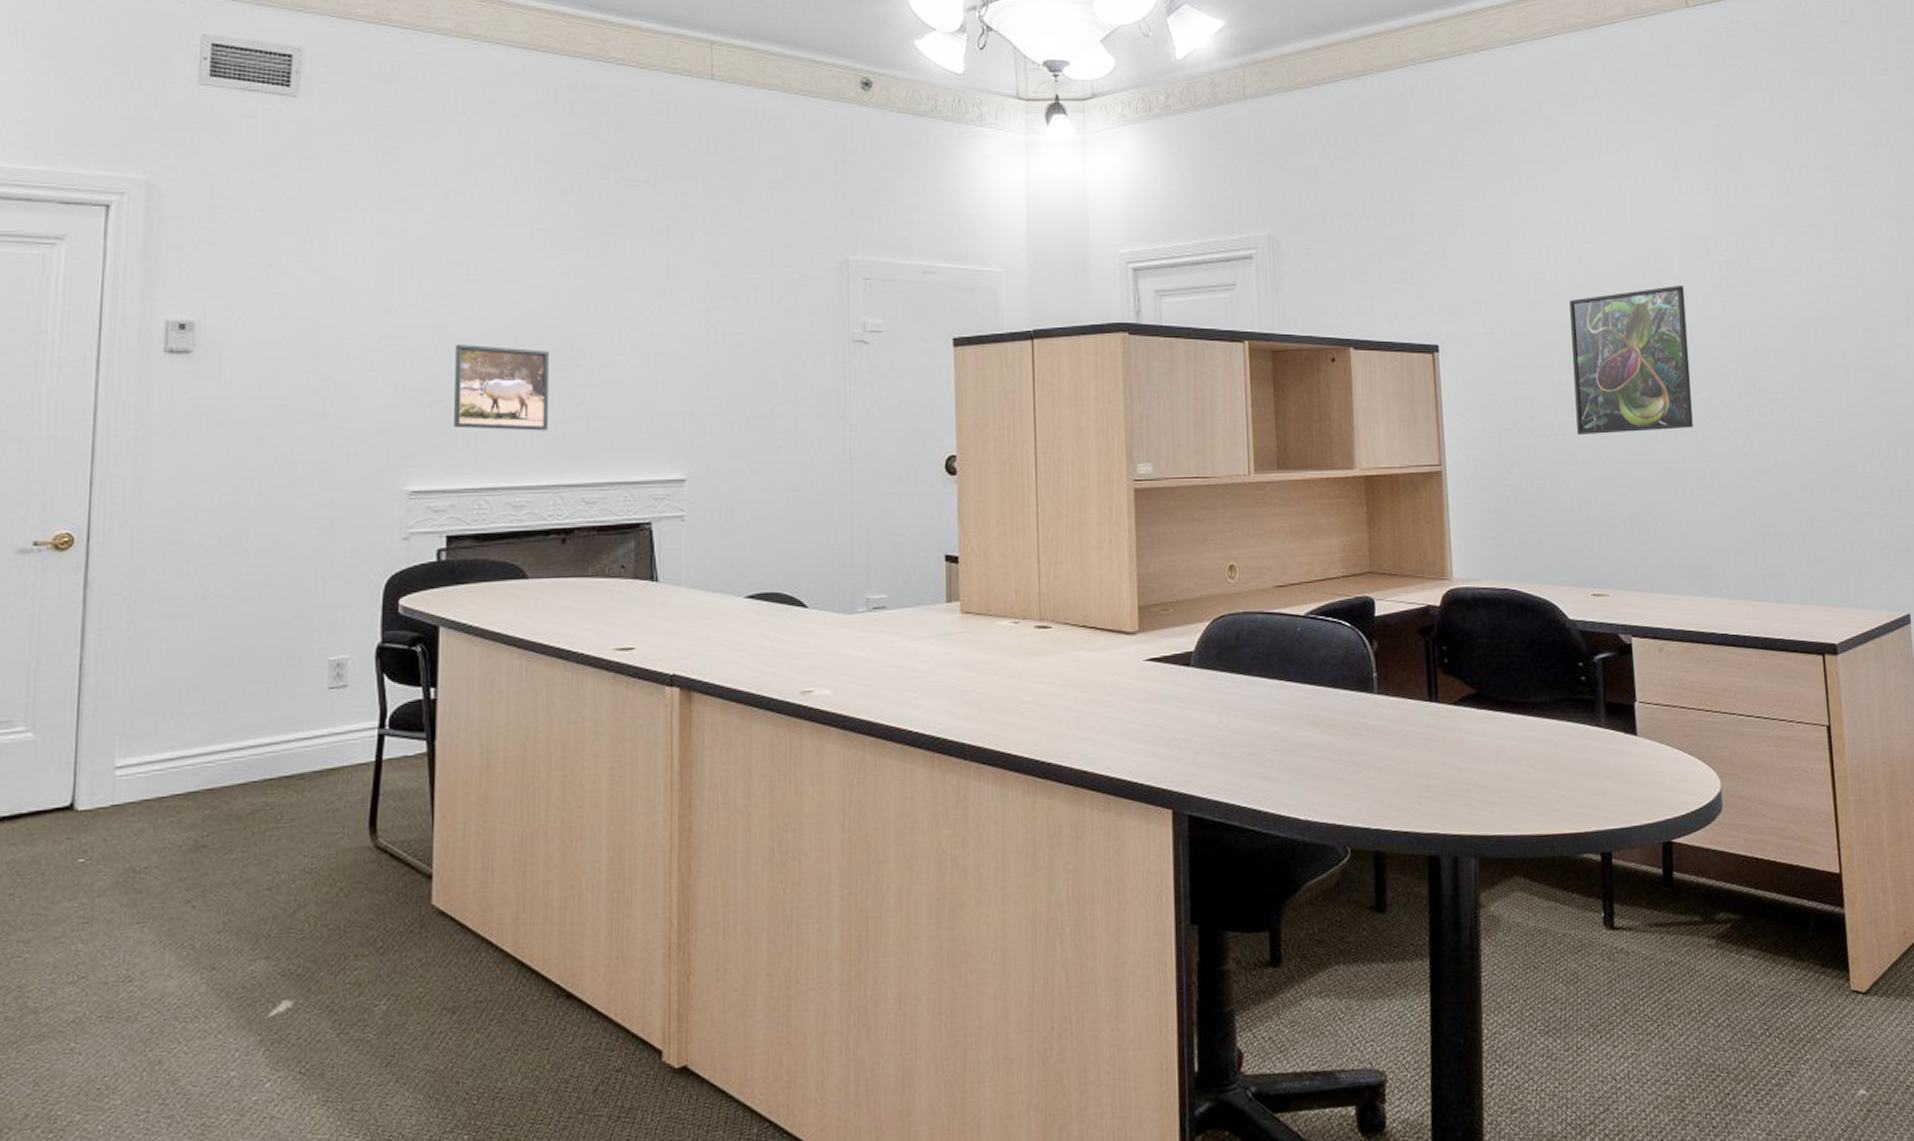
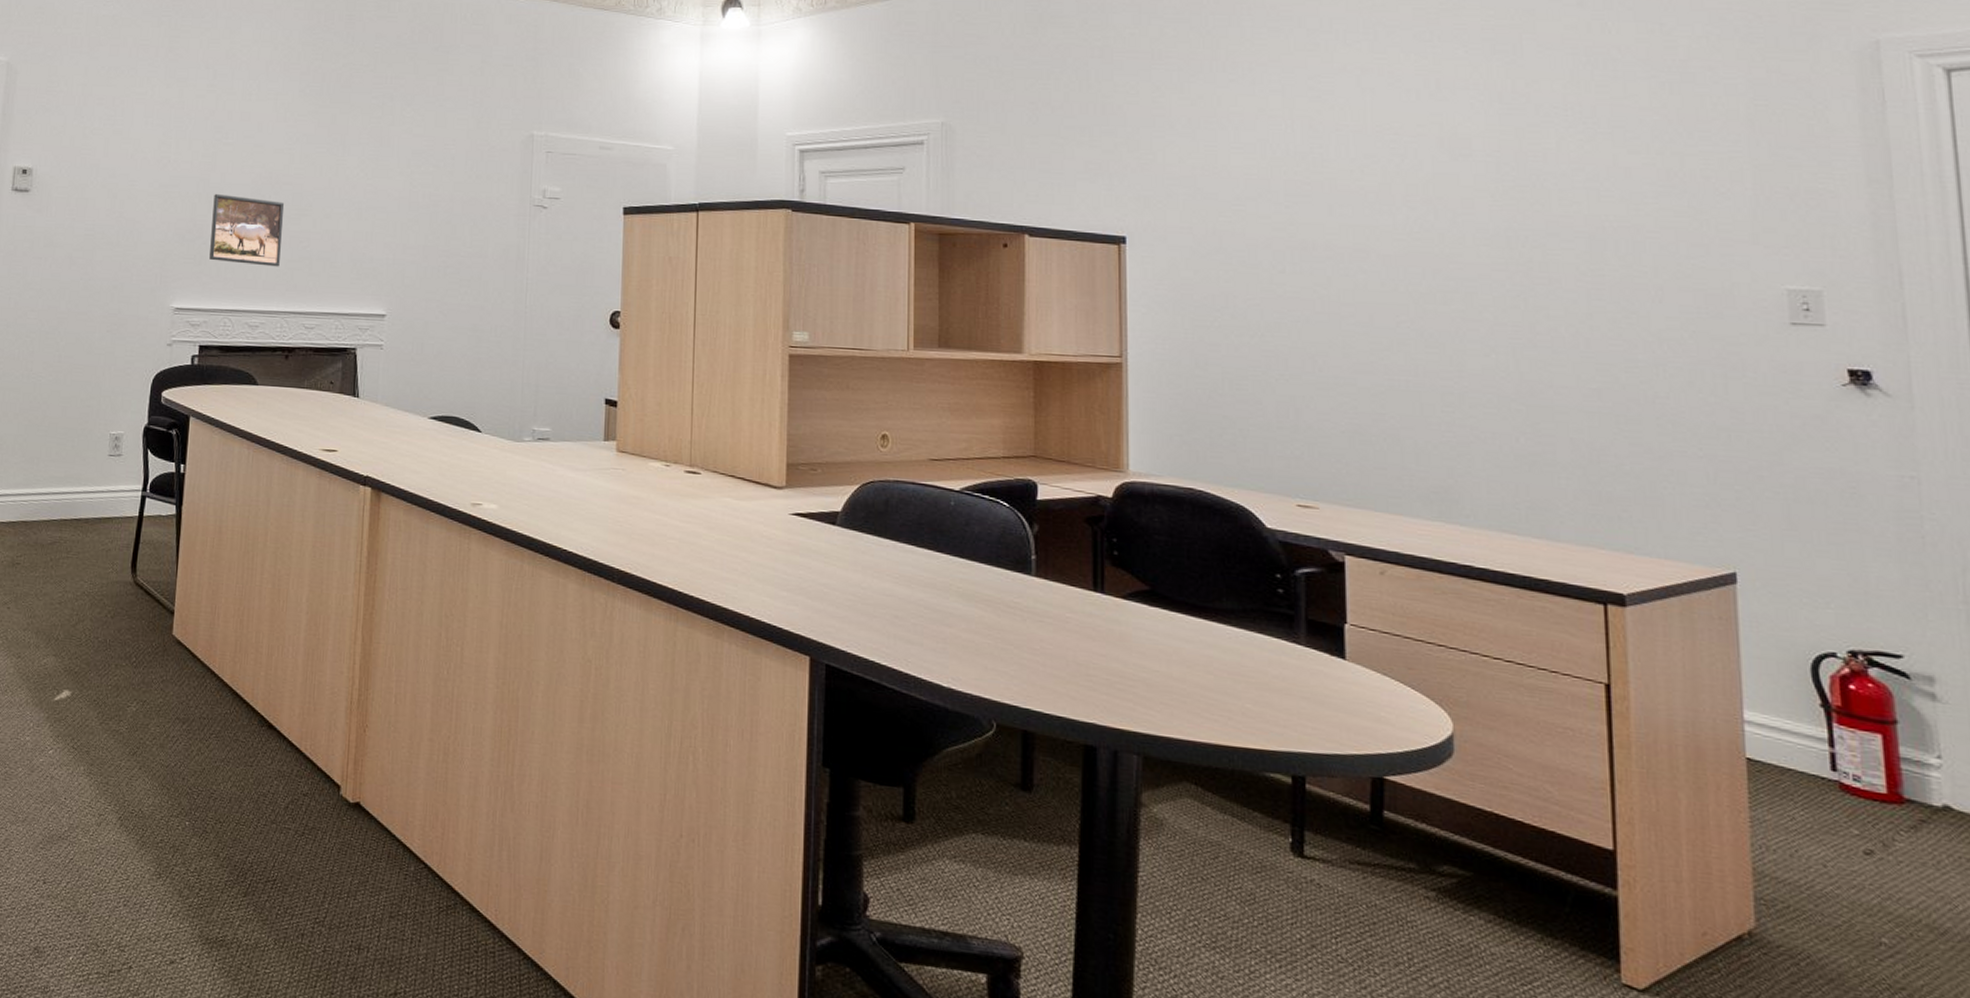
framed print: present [1569,286,1693,436] -> none [1286,187,1440,341]

